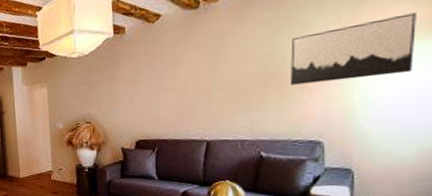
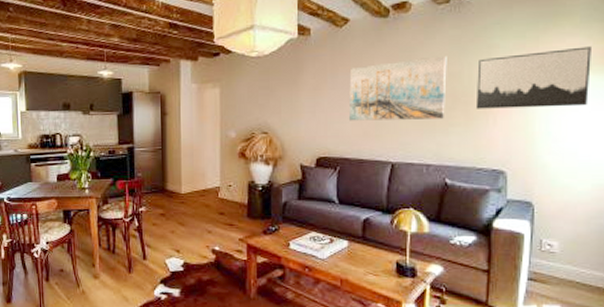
wall art: none [163,38,259,106] -> present [348,55,447,121]

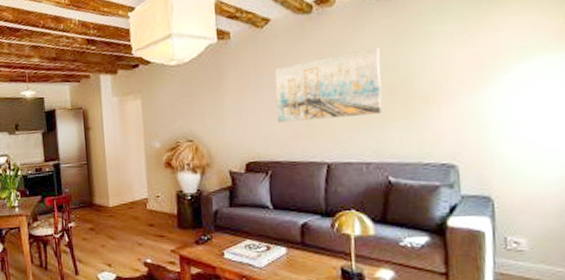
wall art: present [475,46,591,109] -> none [415,23,547,101]

